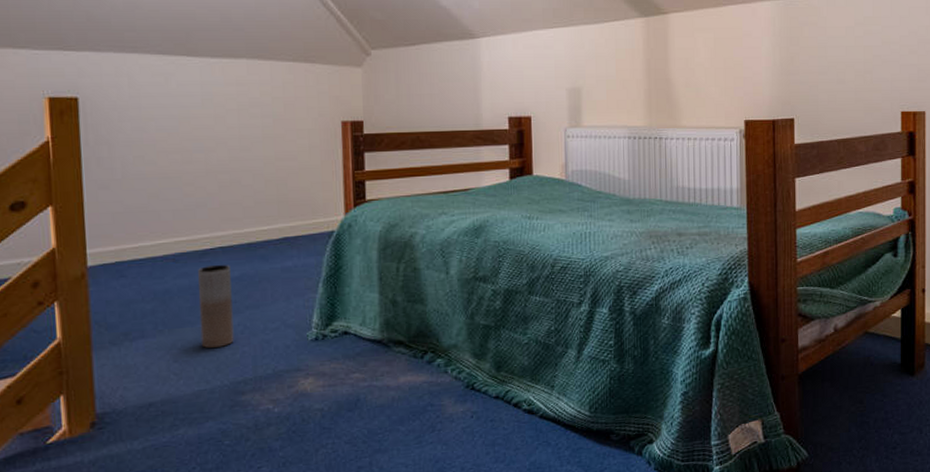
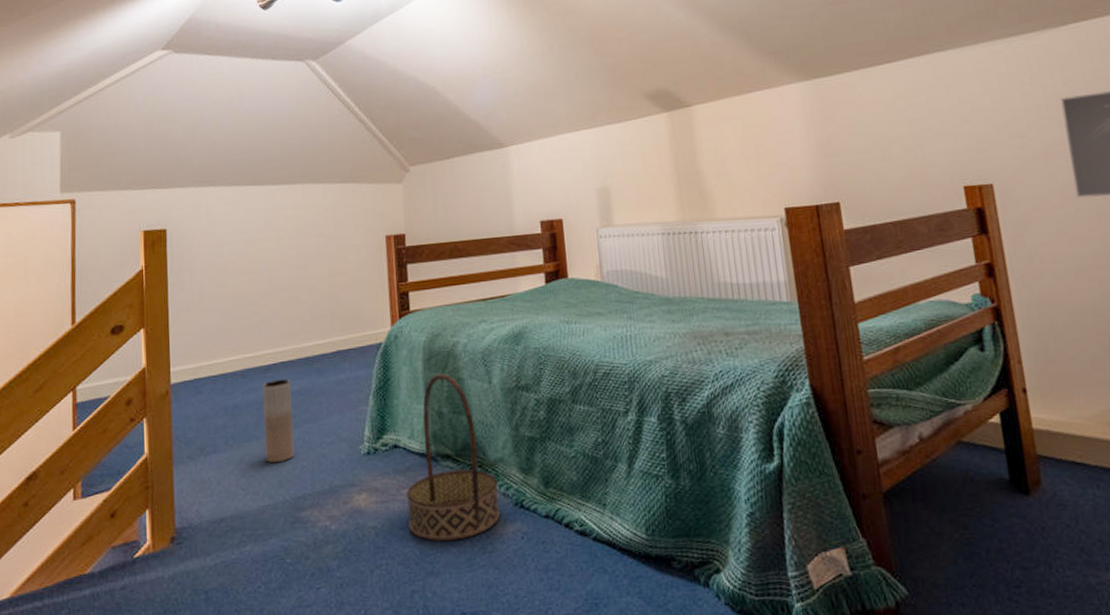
basket: none [355,263,451,422] -> present [406,373,501,542]

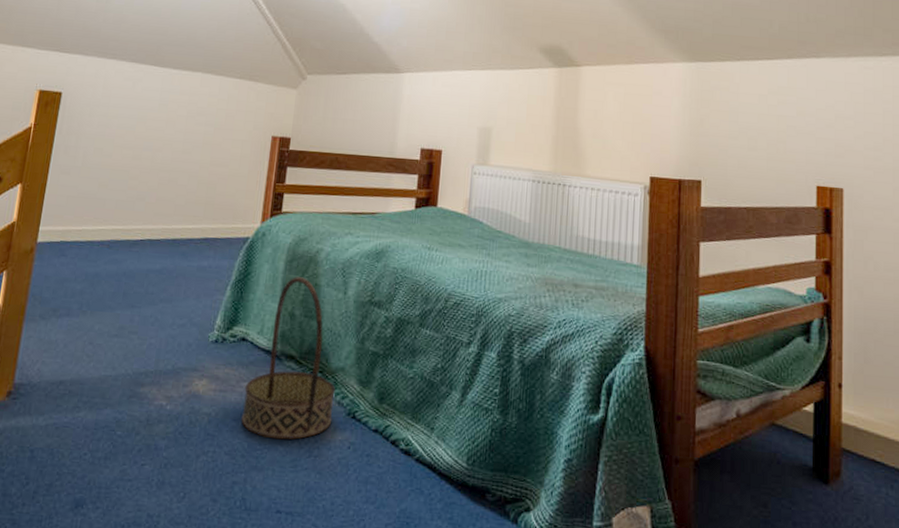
vase: present [263,379,295,463] -> none [115,255,154,336]

